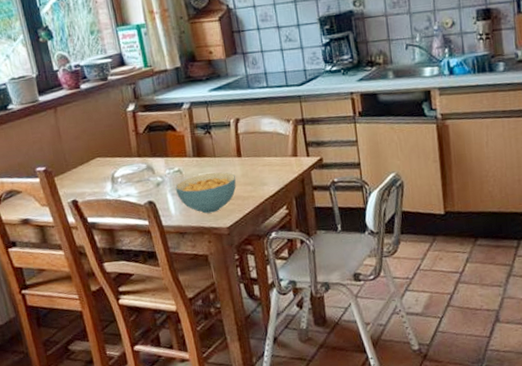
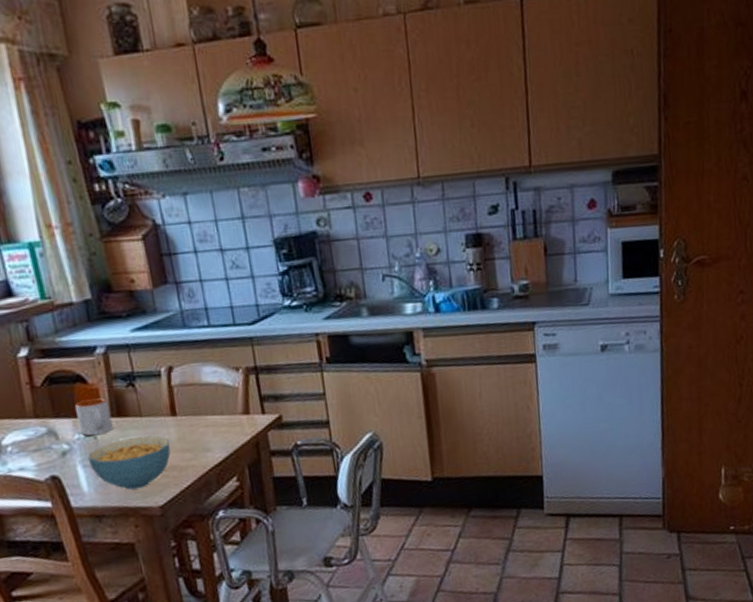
mug: none [167,142,194,172] -> present [75,398,113,436]

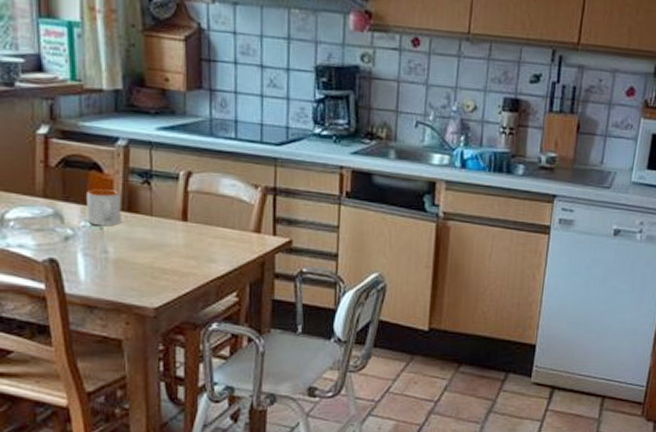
cereal bowl: present [87,435,171,490] -> none [90,235,176,287]

